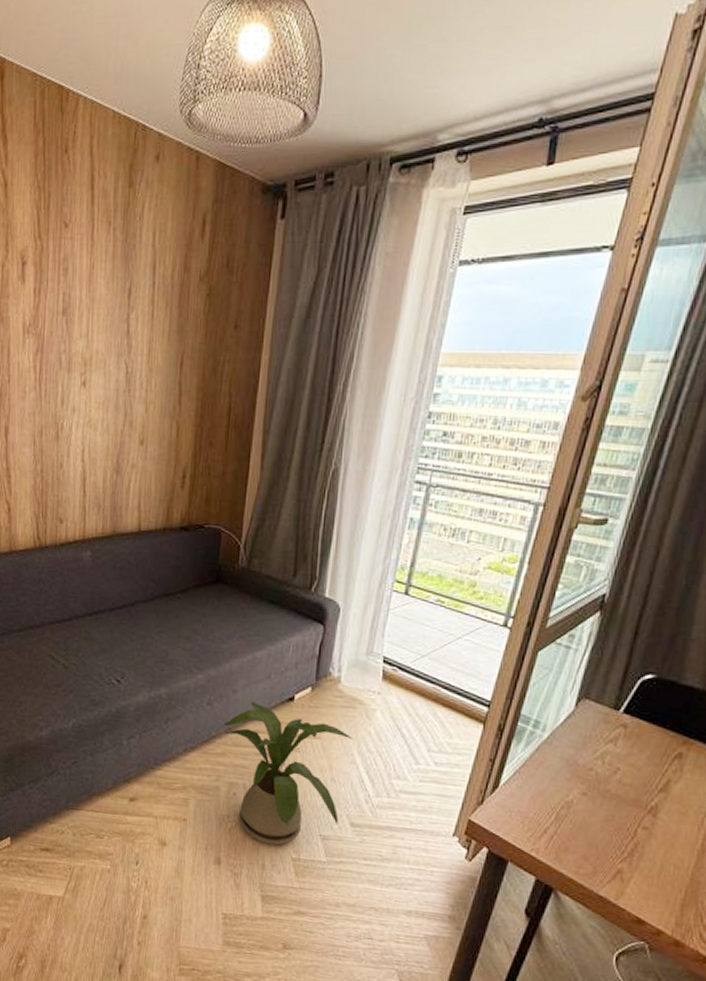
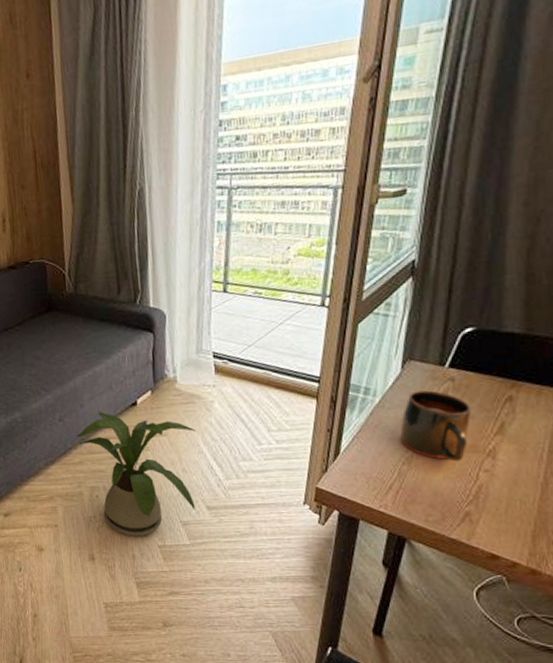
mug: none [562,732,640,814] -> present [400,390,472,462]

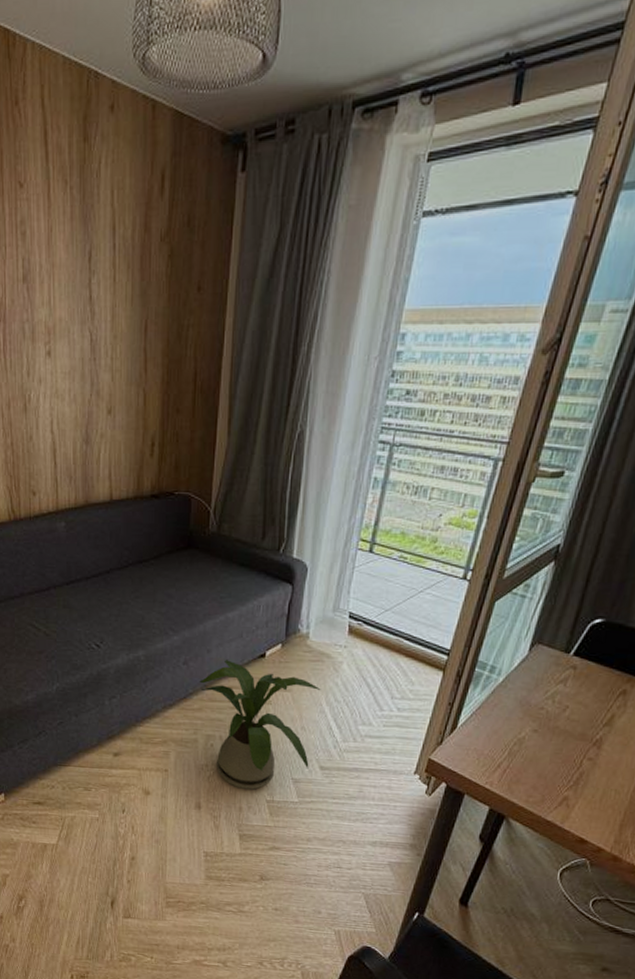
mug: present [400,390,472,462] -> none [515,675,588,748]

